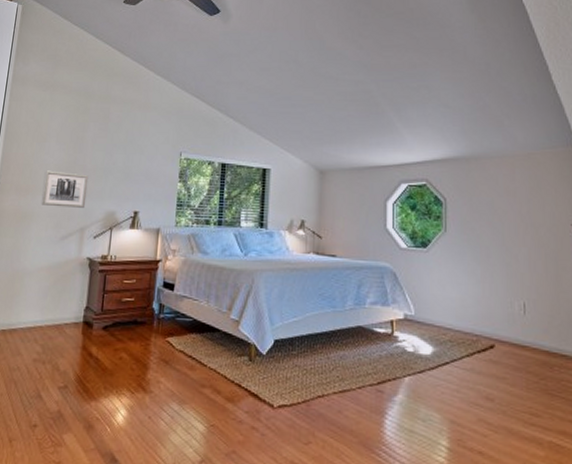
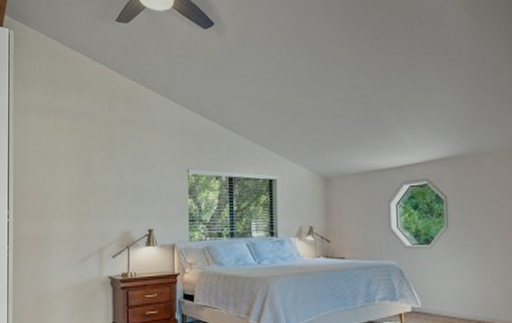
wall art: present [41,170,89,208] -> none [57,196,101,231]

